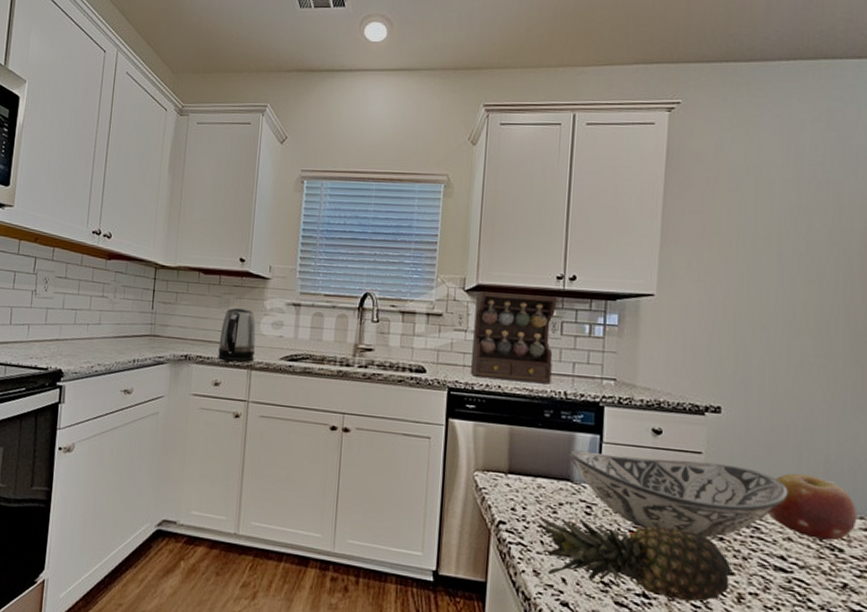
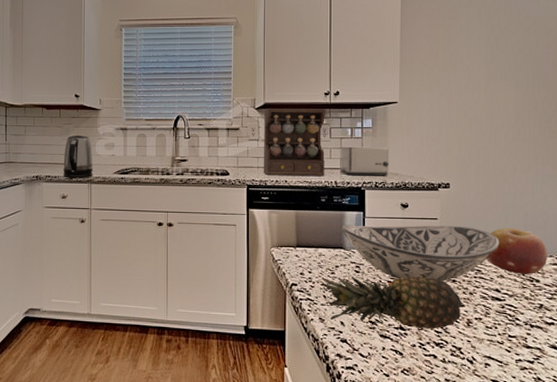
toaster: none [571,347,639,391] -> present [340,146,389,176]

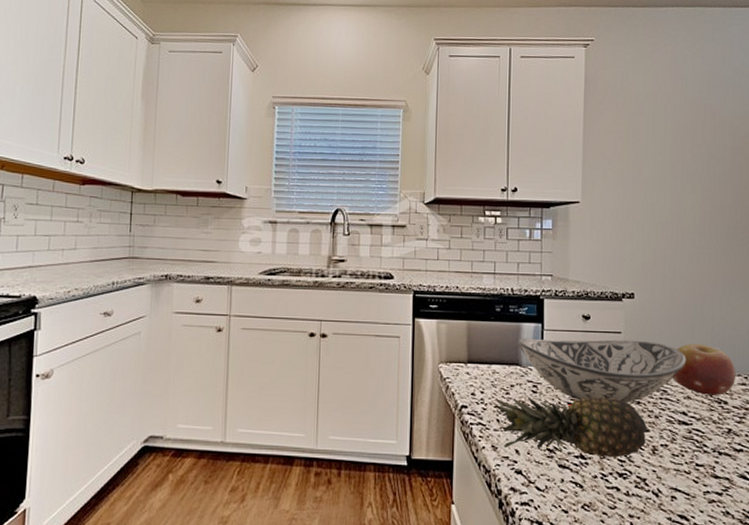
kettle: present [63,135,94,178] -> none [198,228,235,279]
spice rack: present [263,109,326,177] -> none [431,204,503,283]
toaster: present [340,146,389,176] -> none [517,249,570,284]

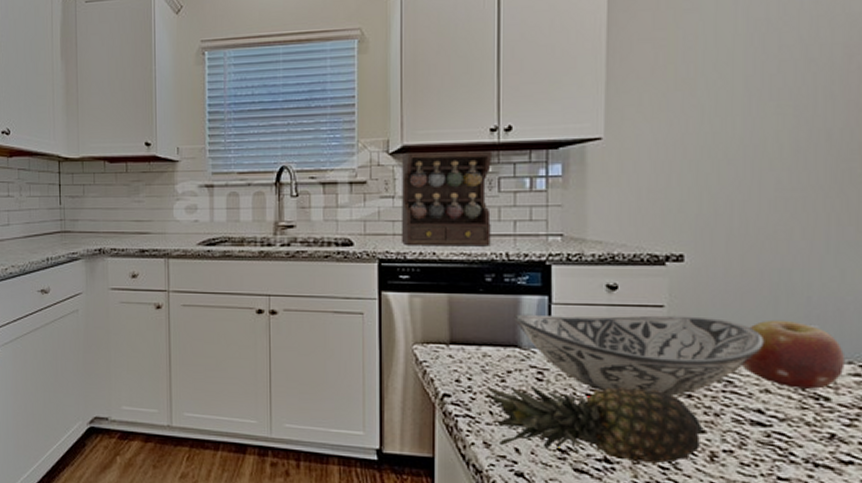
spice rack: none [431,204,503,283] -> present [401,151,493,247]

